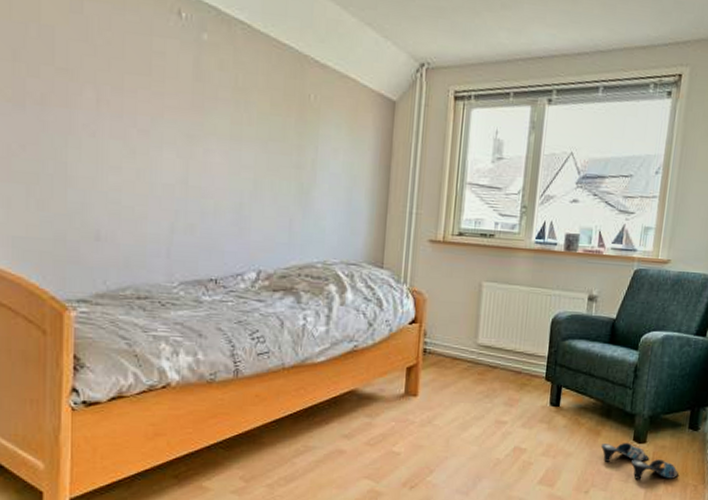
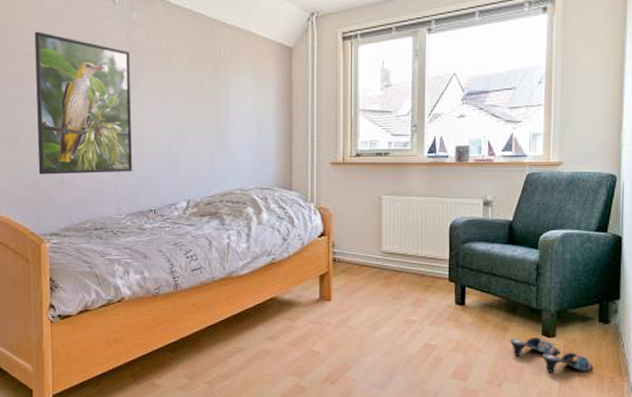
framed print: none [65,39,197,231] -> present [34,31,132,175]

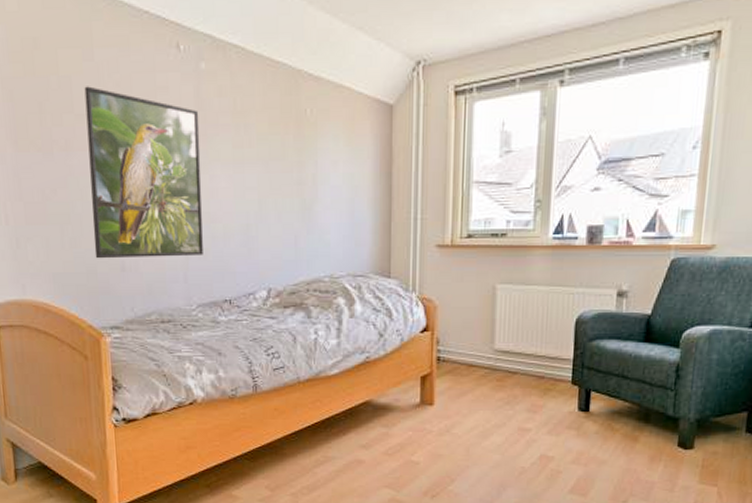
slippers: present [510,338,593,372] -> none [640,449,735,488]

